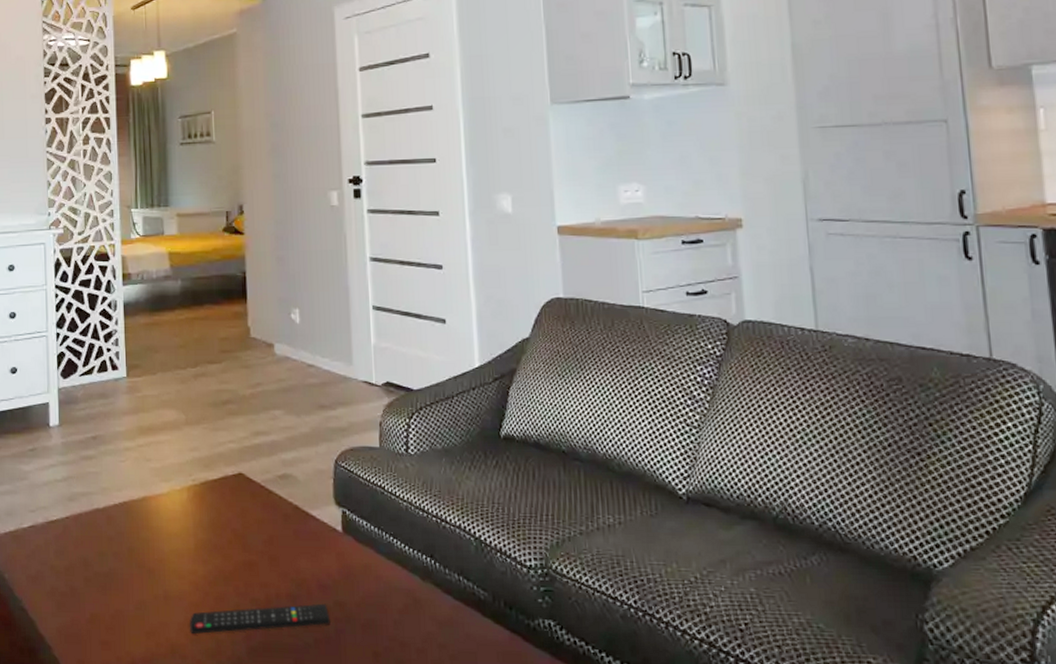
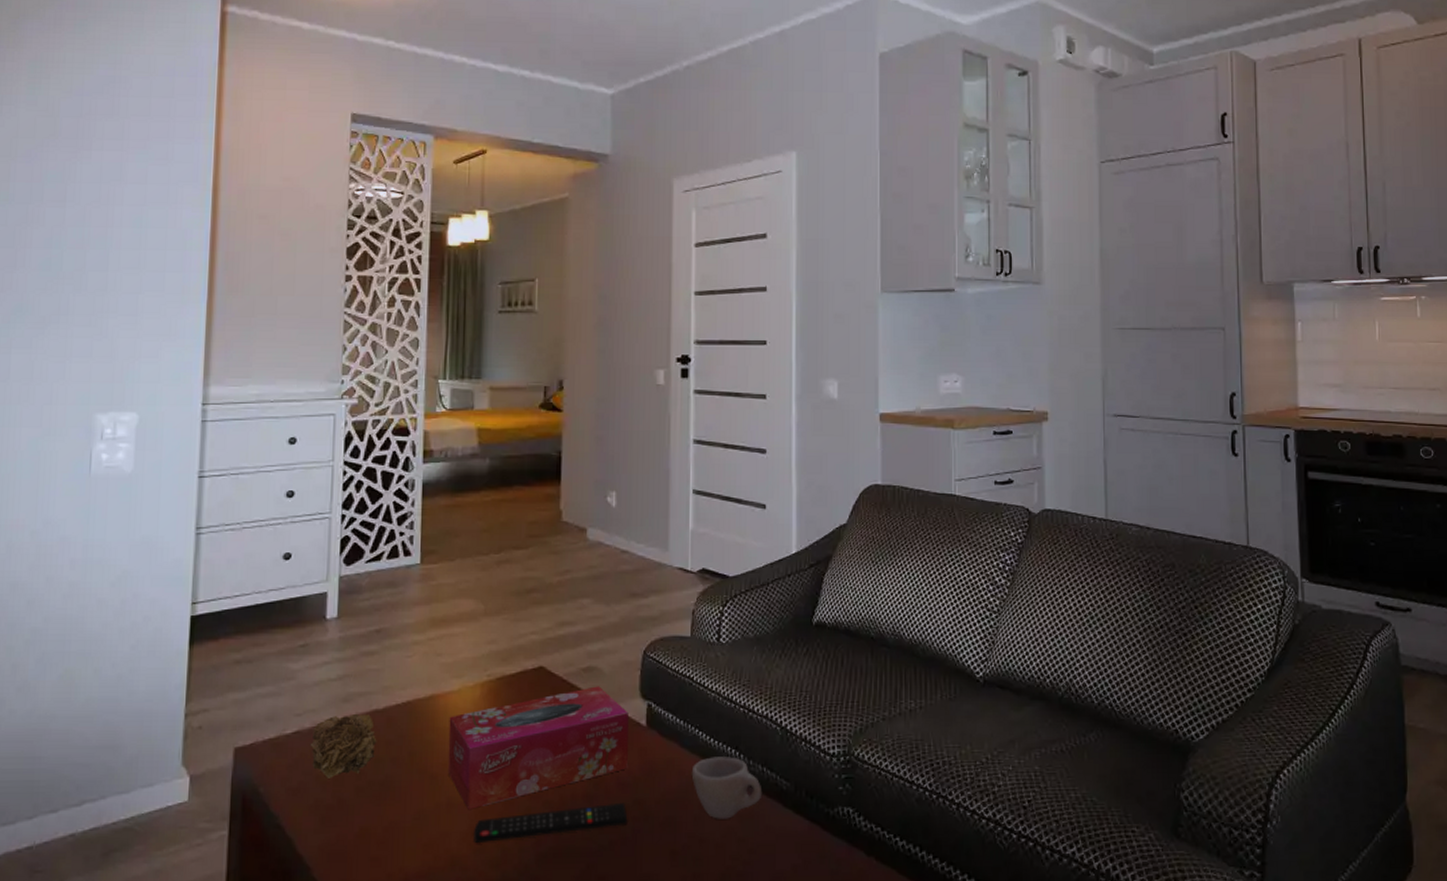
flower: none [43,511,100,569] -> present [310,713,377,778]
tissue box: none [161,493,328,603] -> present [447,686,629,809]
cup: none [388,564,460,625] -> present [691,757,763,819]

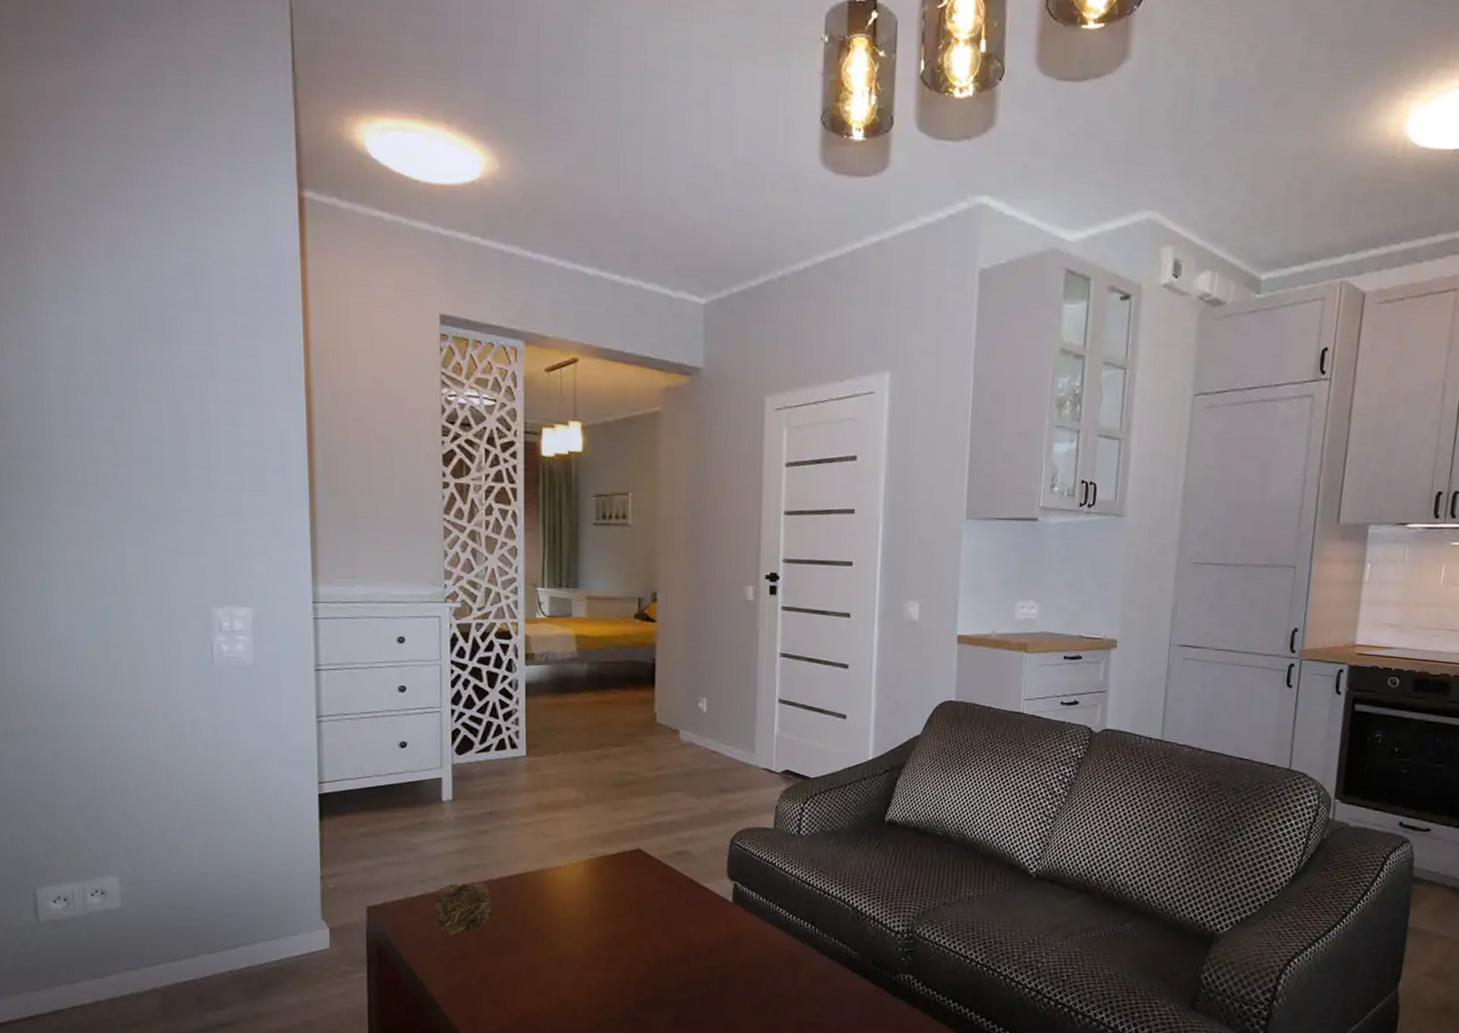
tissue box: present [447,686,629,809] -> none [557,867,717,964]
remote control: present [474,802,628,842] -> none [581,963,716,991]
cup: present [691,757,763,819] -> none [772,929,834,980]

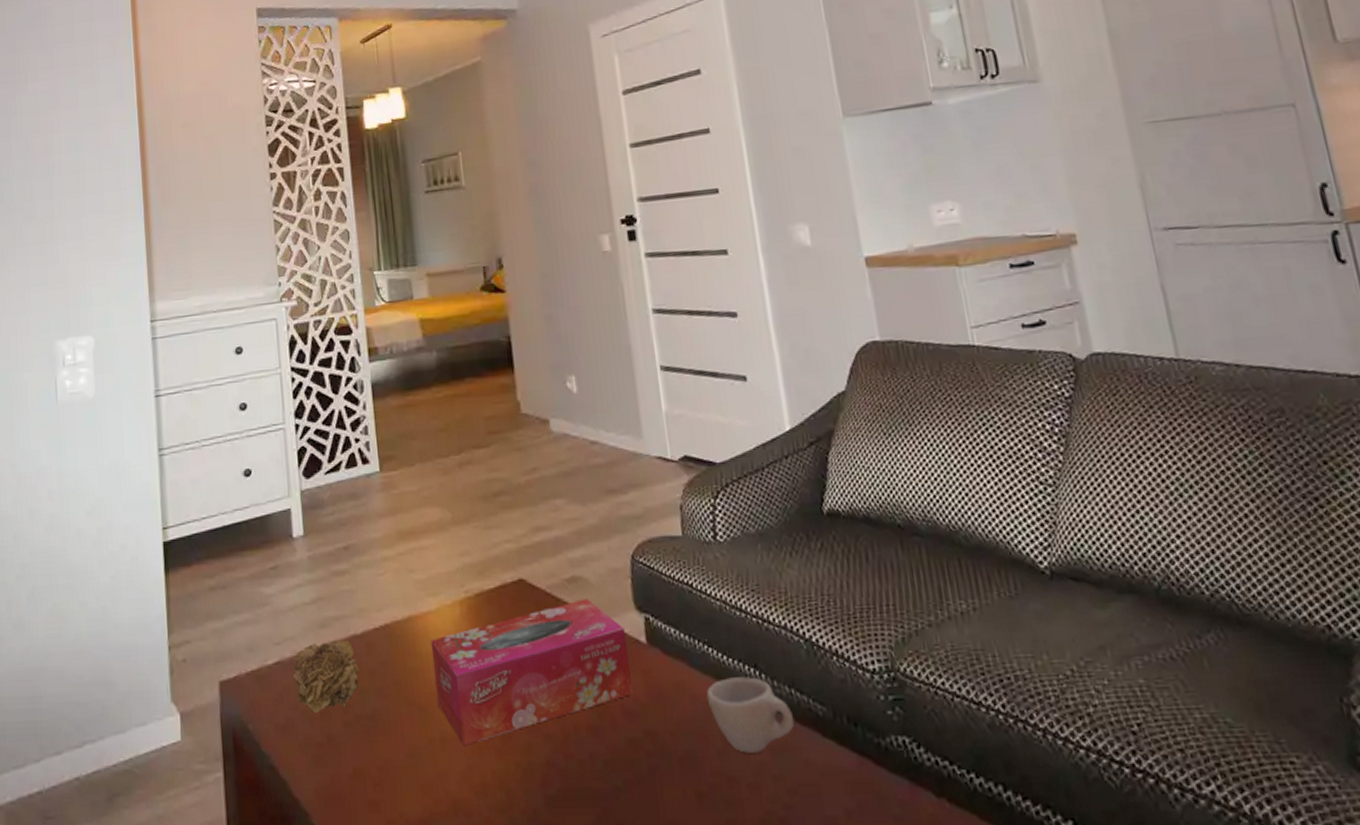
tissue box: none [557,867,717,964] -> present [430,599,634,745]
cup: none [772,929,834,980] -> present [706,677,795,753]

